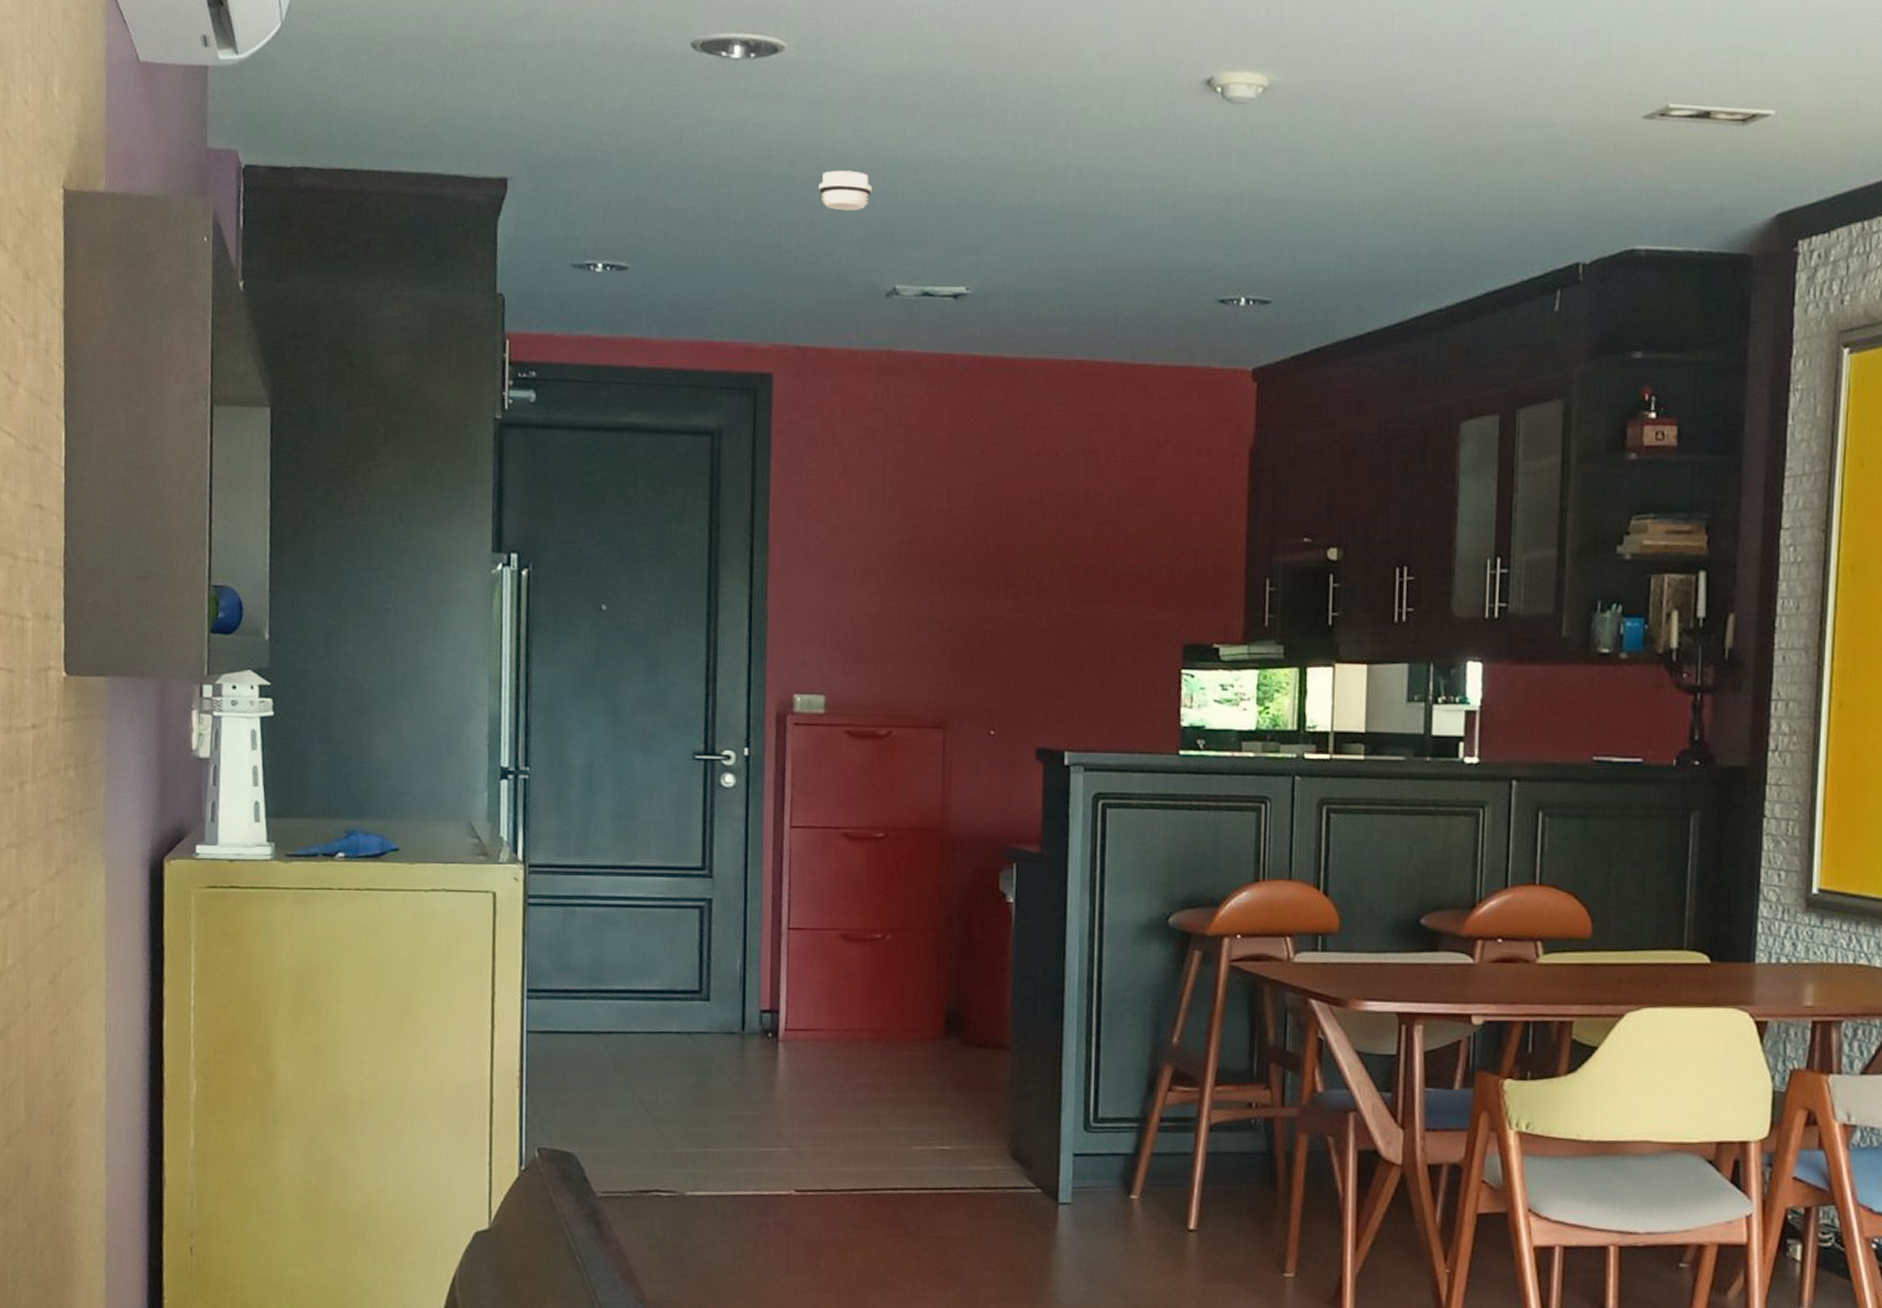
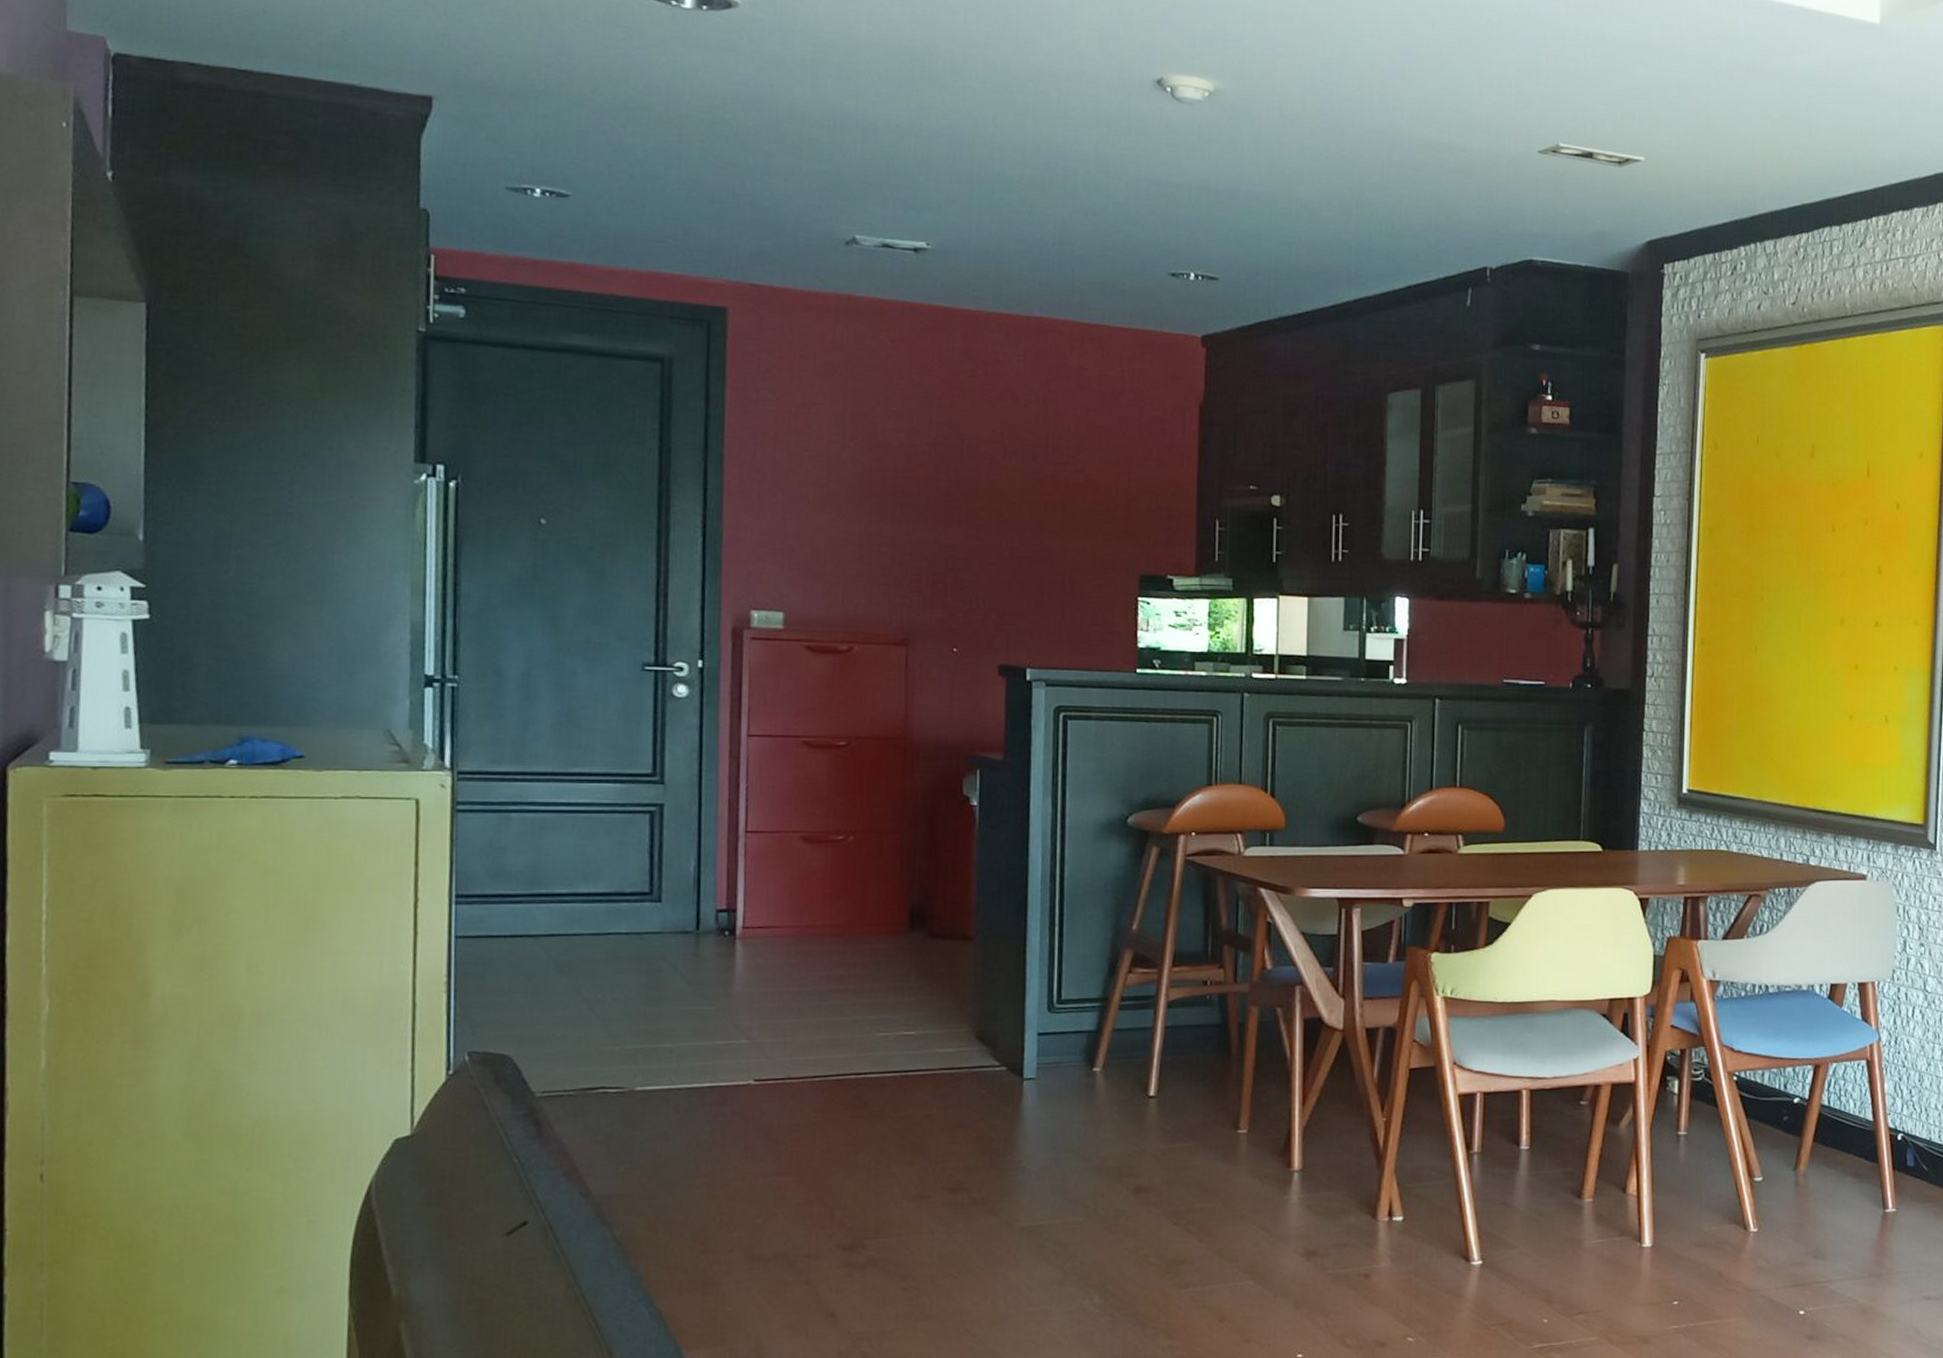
smoke detector: present [818,170,872,211] -> none [775,124,830,163]

